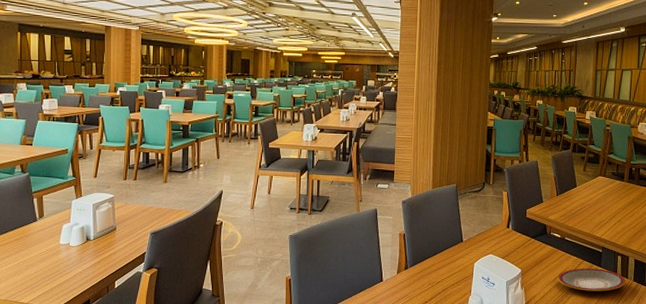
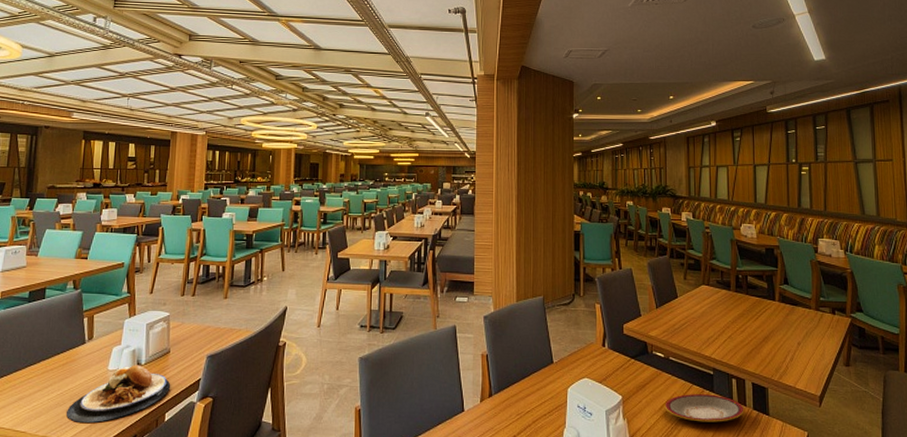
plate: none [25,240,119,289] -> present [66,365,171,423]

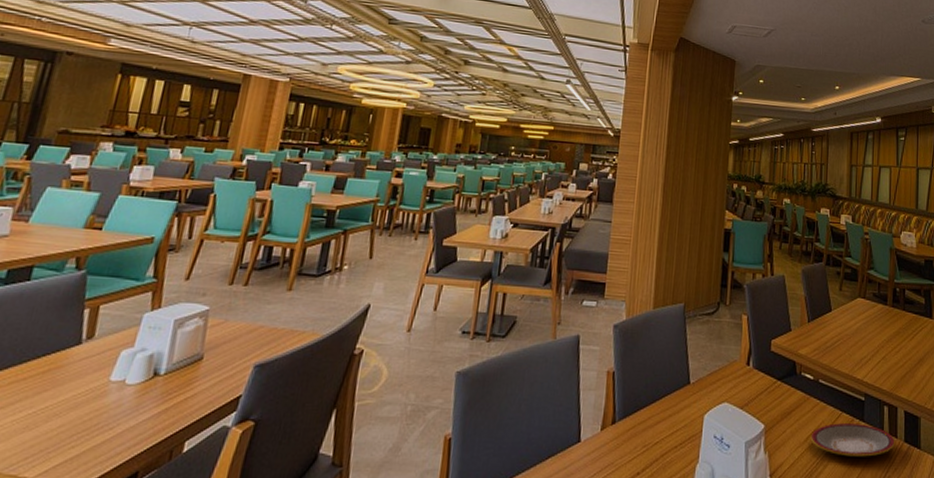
plate: present [66,365,171,423] -> none [37,375,199,454]

